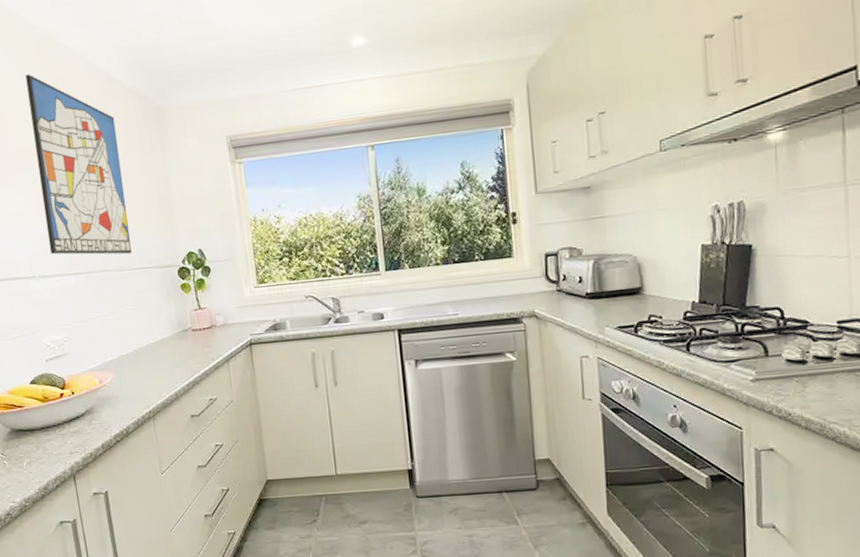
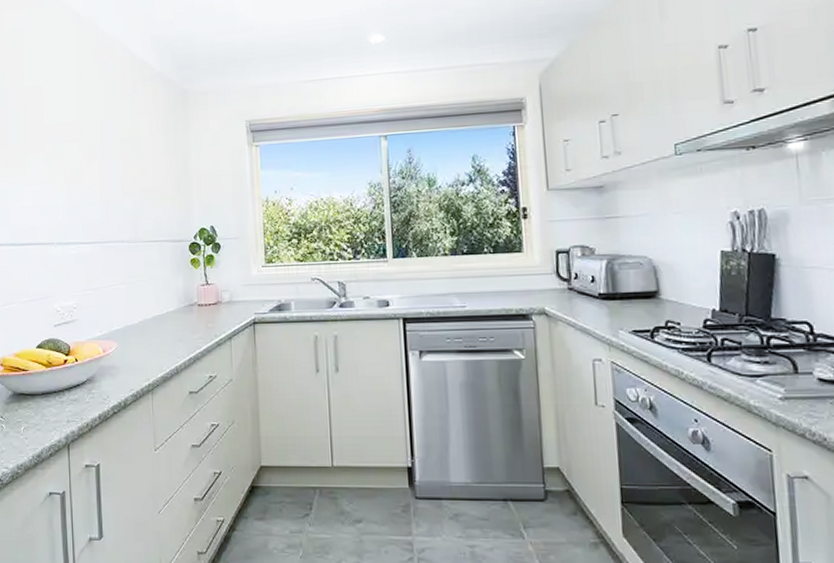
wall art: present [25,74,132,255] -> none [66,56,147,227]

